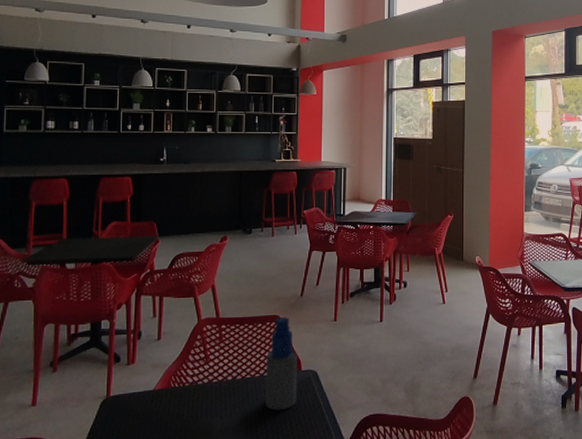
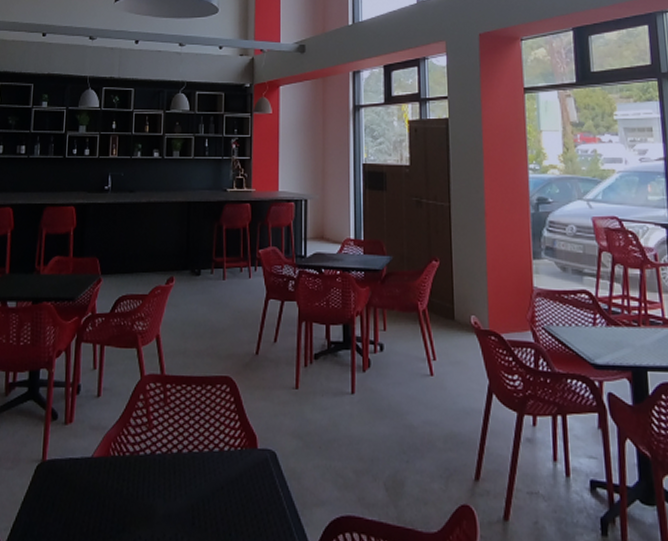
spray bottle: present [266,317,297,411] -> none [215,379,252,499]

